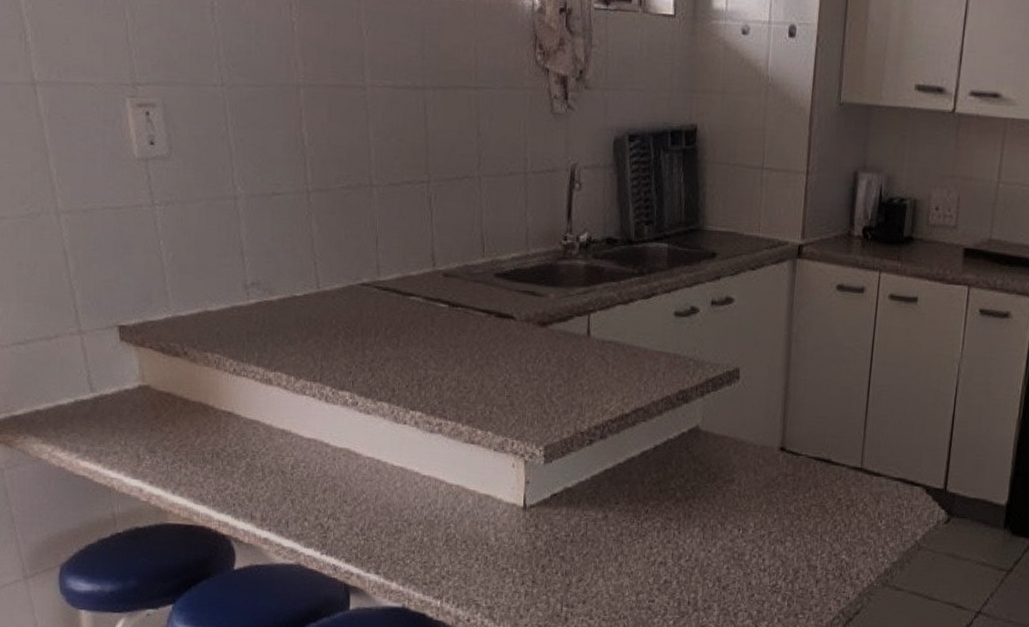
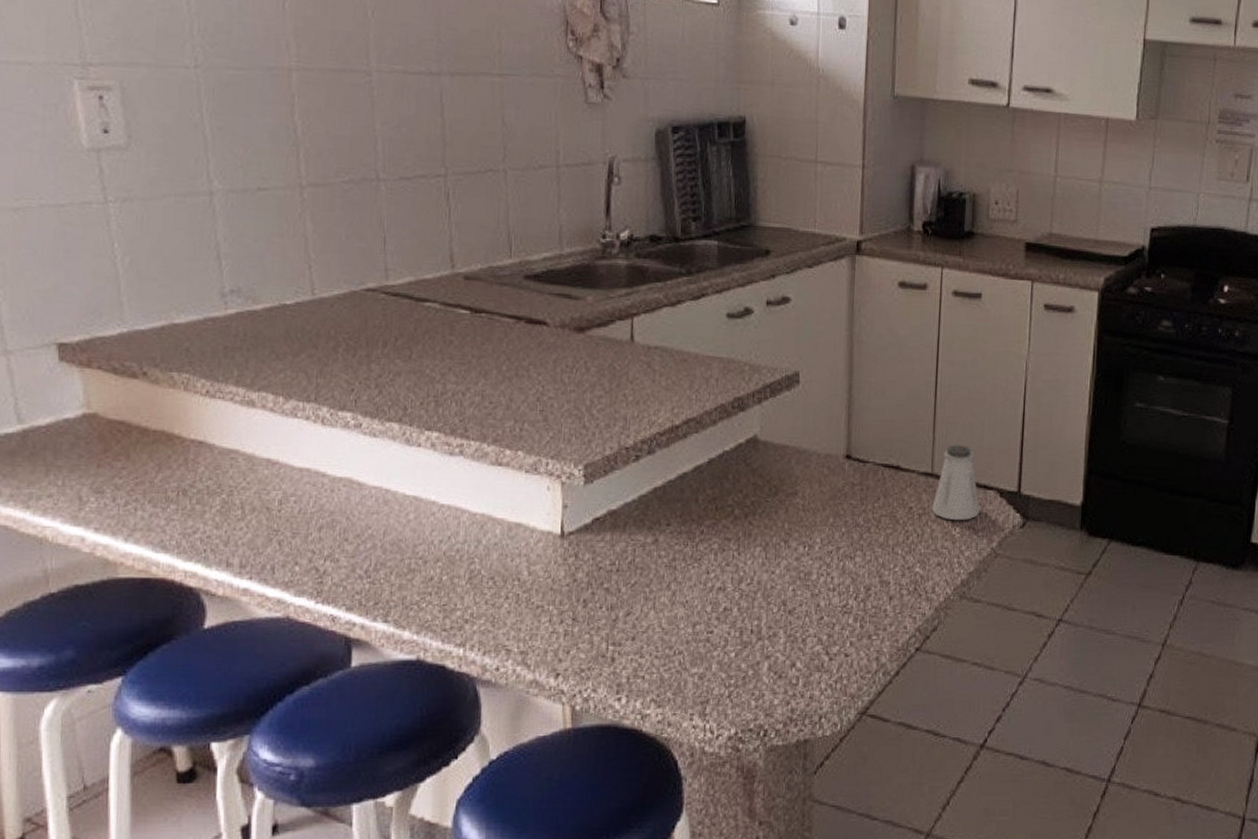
saltshaker: none [860,442,906,514] -> present [932,445,980,521]

